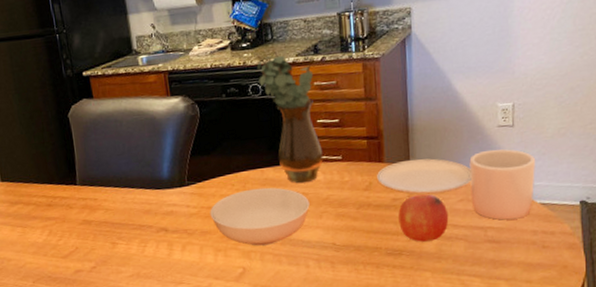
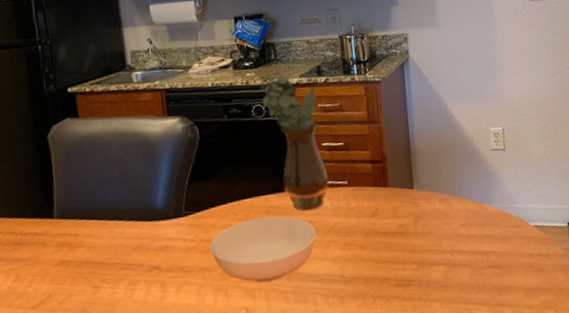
plate: present [377,158,472,194] -> none [382,182,472,220]
fruit: present [398,194,449,242] -> none [405,219,454,270]
mug: present [469,149,536,220] -> none [468,172,528,244]

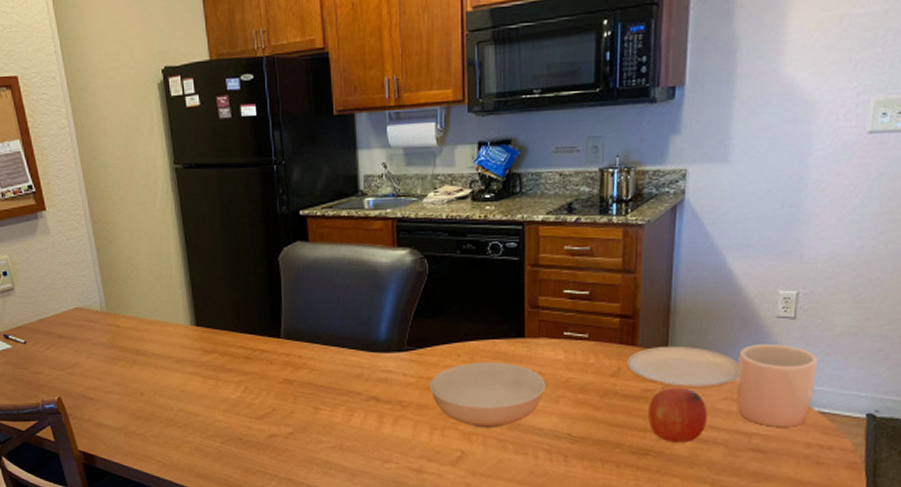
vase: present [259,72,329,211] -> none [499,207,567,360]
plate: none [382,182,472,220] -> present [628,347,740,388]
fruit: none [405,219,454,270] -> present [648,388,708,443]
mug: none [468,172,528,244] -> present [736,343,819,427]

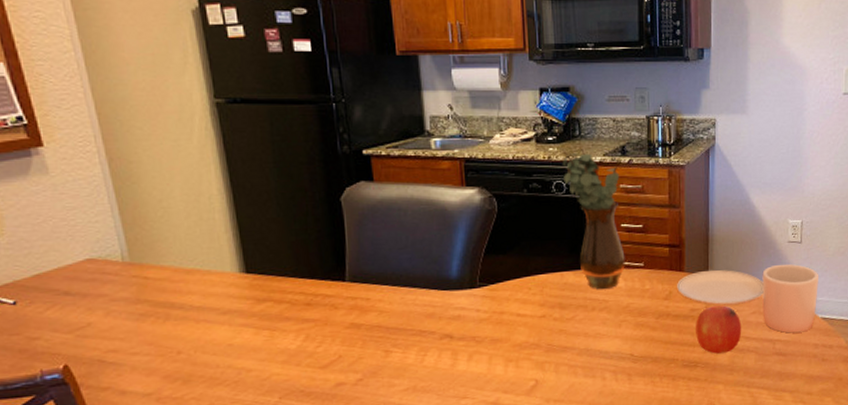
bowl: present [429,362,546,428] -> none [502,292,609,356]
vase: none [499,207,567,360] -> present [562,149,625,289]

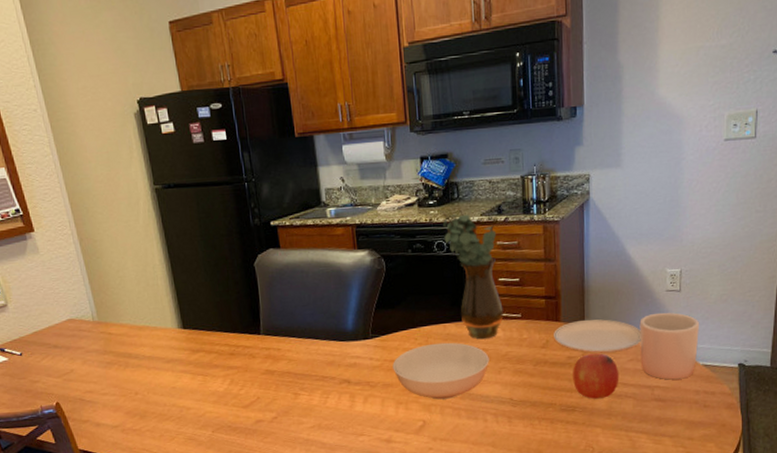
bowl: none [502,292,609,356] -> present [392,342,489,400]

